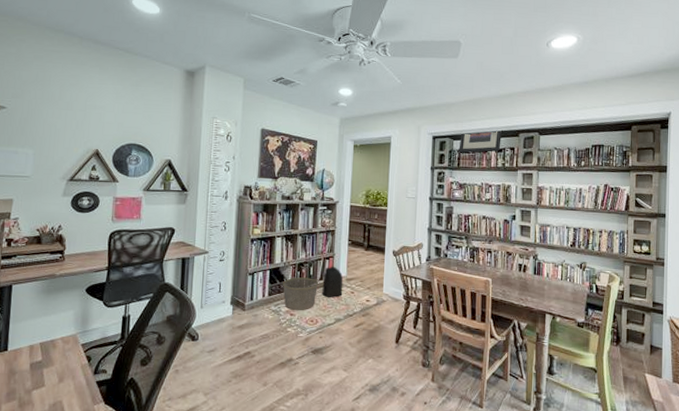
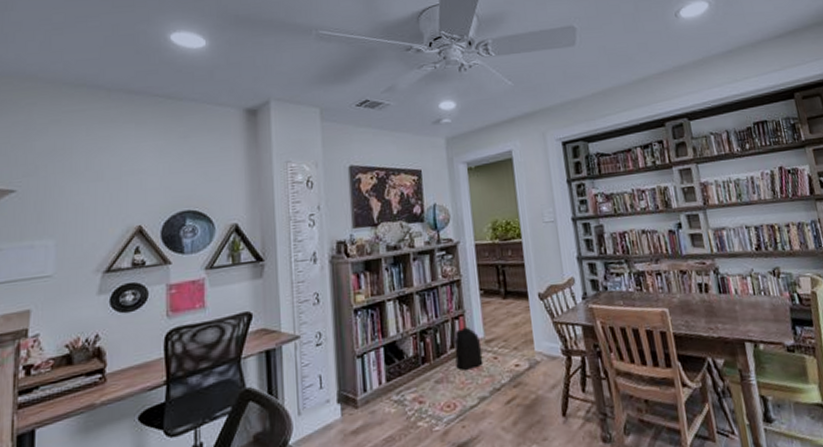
basket: present [283,277,319,311] -> none [403,348,451,397]
picture frame: present [458,129,503,153] -> none [595,121,646,157]

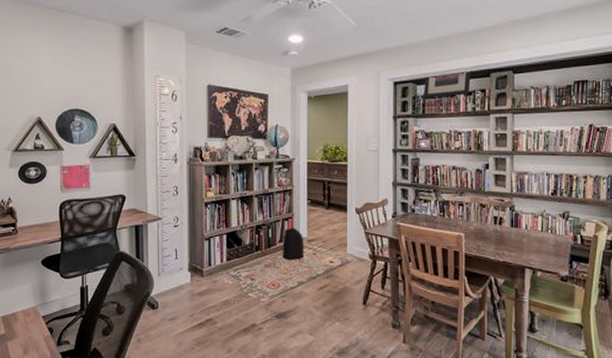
picture frame: none [595,121,646,157] -> present [423,70,472,99]

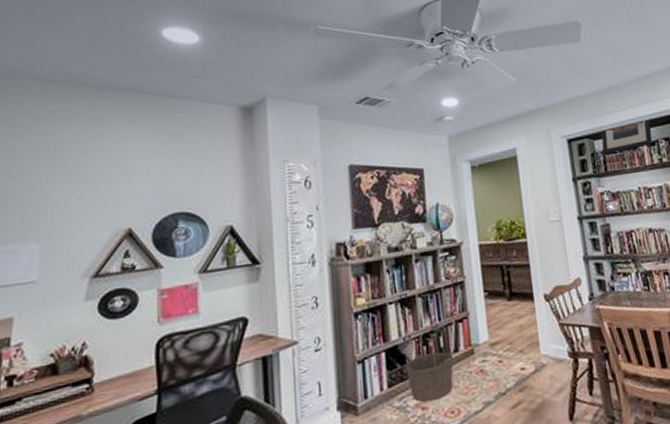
basket: none [241,240,279,275] -> present [405,352,454,403]
backpack: present [282,227,304,261] -> none [458,329,488,376]

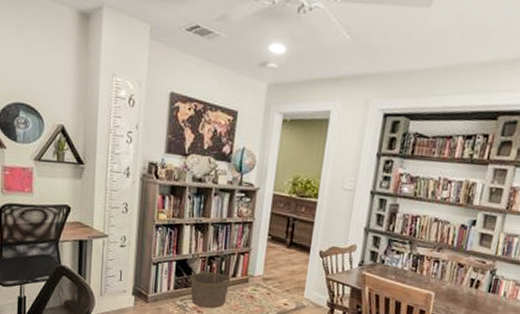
picture frame: present [601,118,653,155] -> none [414,109,477,139]

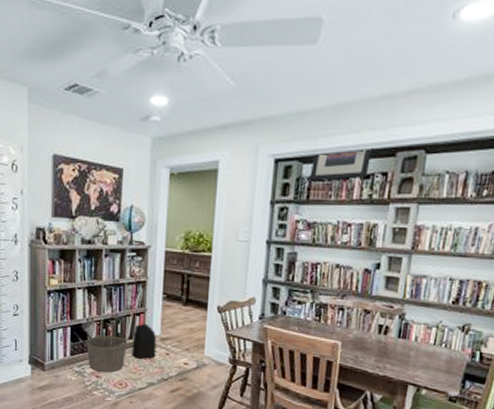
backpack: none [234,262,259,298] -> present [132,323,157,360]
picture frame: none [414,109,477,139] -> present [309,147,374,182]

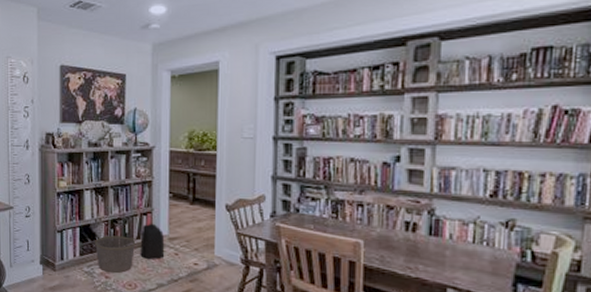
picture frame: present [309,147,374,182] -> none [313,38,381,76]

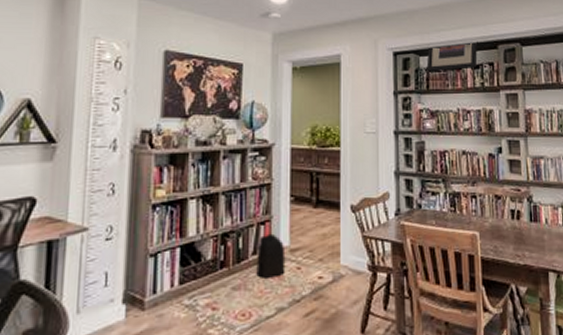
basket: present [95,235,136,274] -> none [200,253,252,303]
picture frame: none [313,38,381,76] -> present [426,41,478,72]

